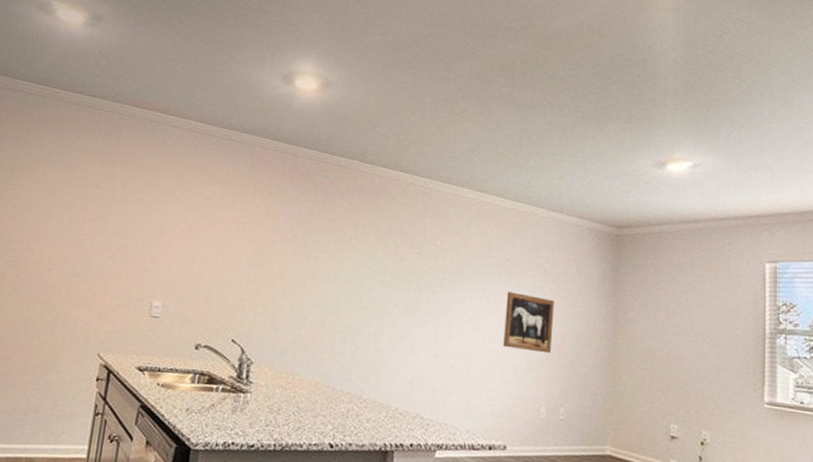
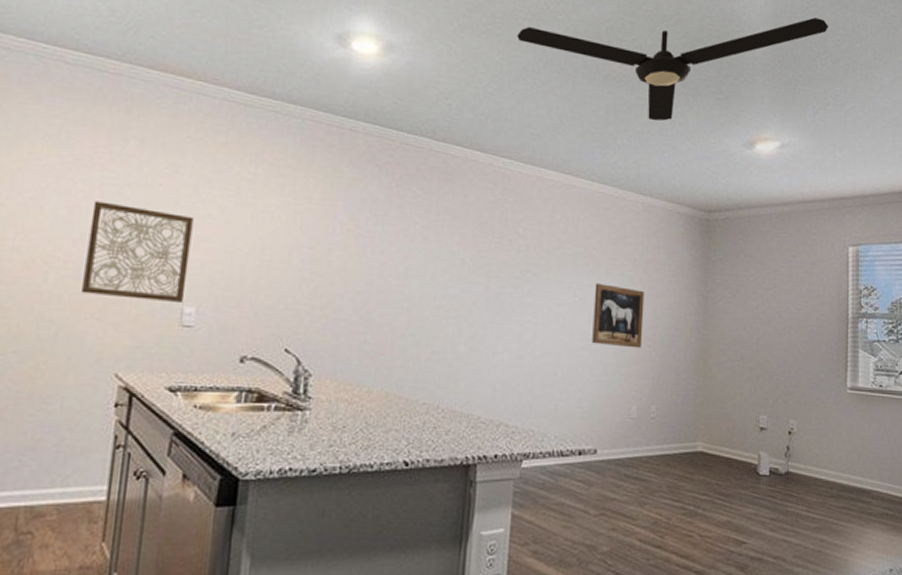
wall art: none [76,213,163,297] -> present [82,201,194,302]
ceiling fan: none [438,44,744,144] -> present [517,17,829,121]

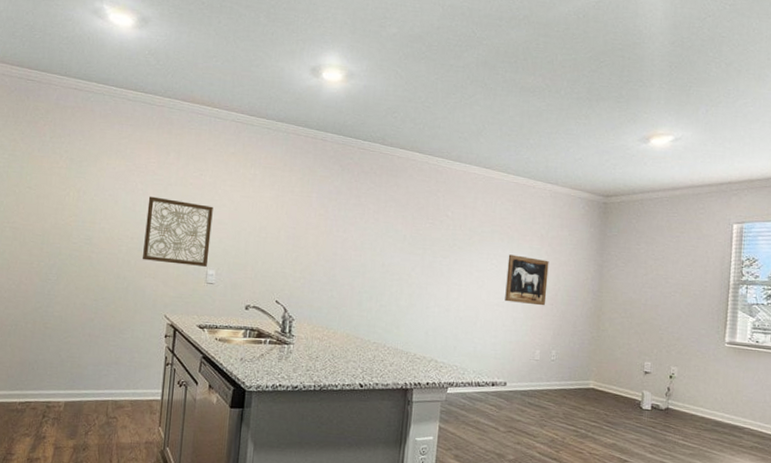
ceiling fan: present [517,17,829,121] -> none [449,26,725,123]

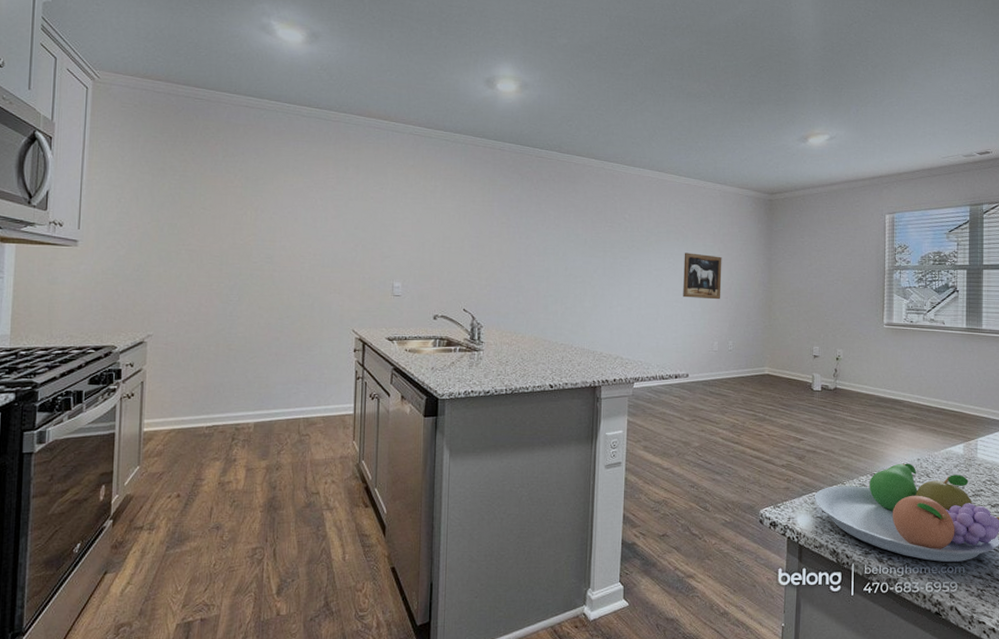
wall art: present [143,196,213,267] -> none [327,212,396,279]

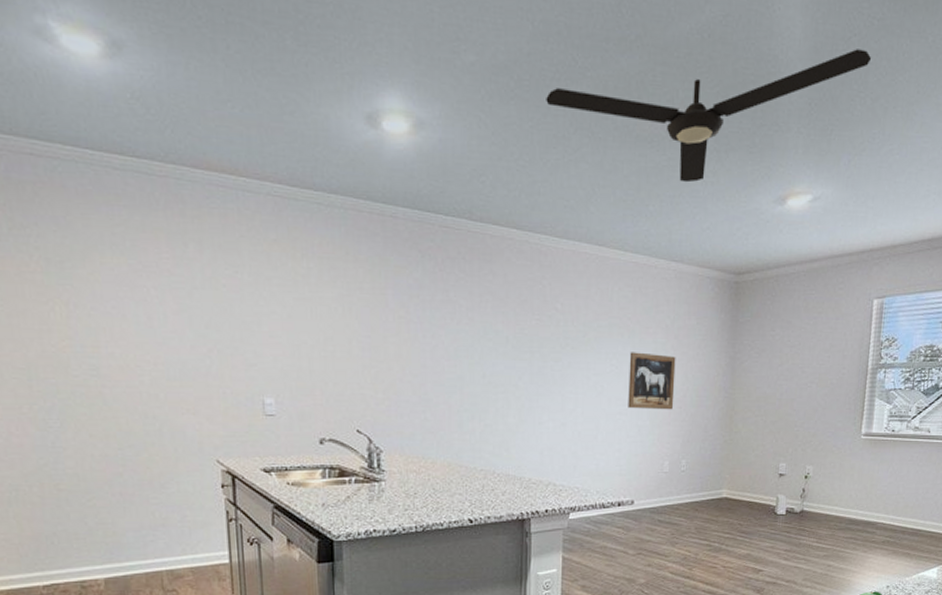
ceiling fan: none [619,32,870,126] -> present [546,49,872,183]

